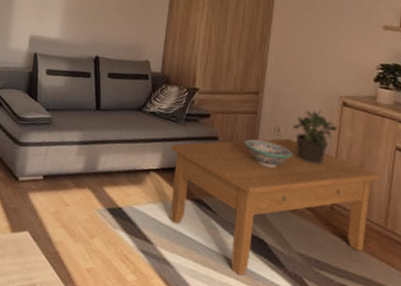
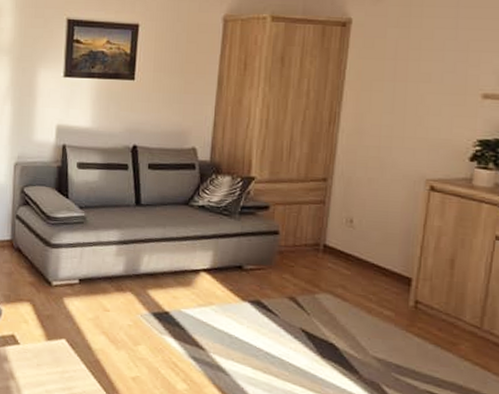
coffee table: present [169,138,380,276] -> none [224,230,475,383]
decorative bowl: present [244,139,293,168] -> none [310,232,369,264]
potted plant: present [292,110,338,165] -> none [368,197,424,259]

